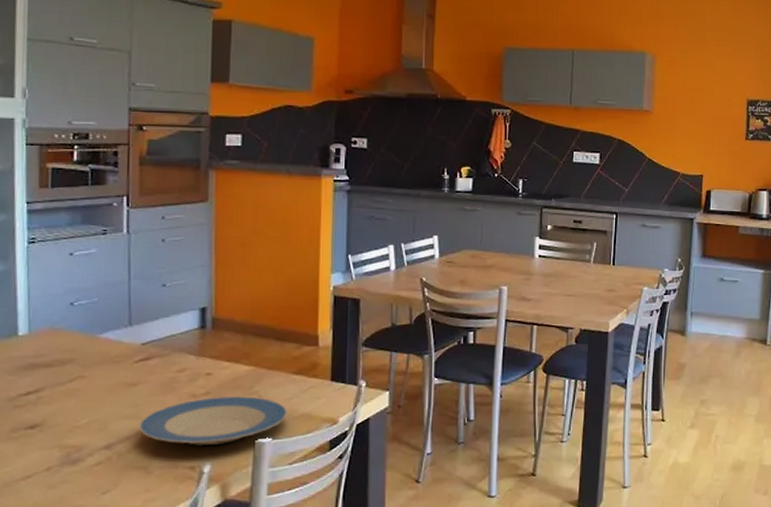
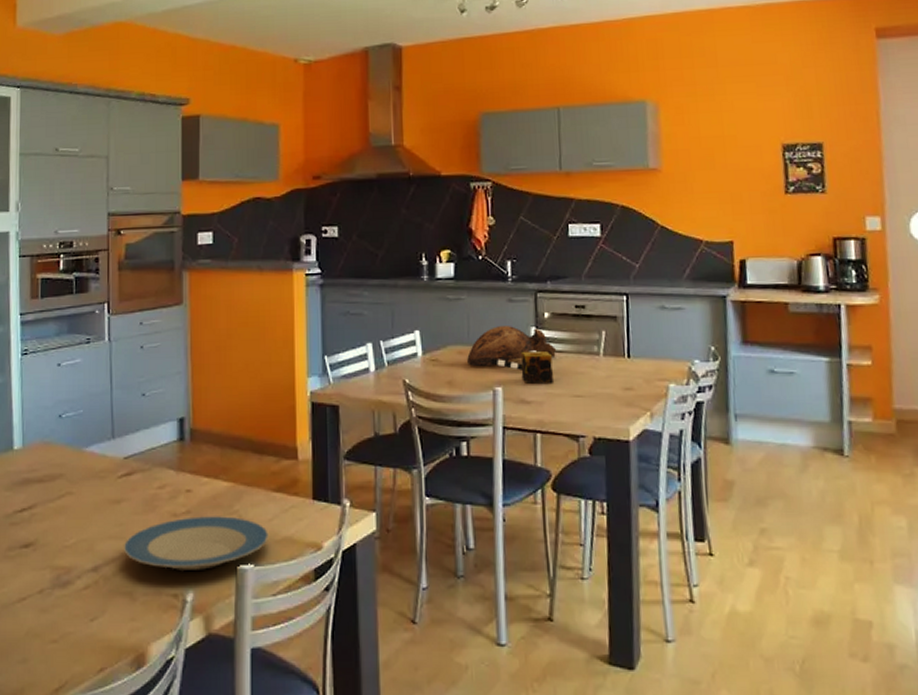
decorative bowl: none [479,235,556,273] -> present [467,326,557,370]
candle: none [524,258,552,284] -> present [520,351,553,384]

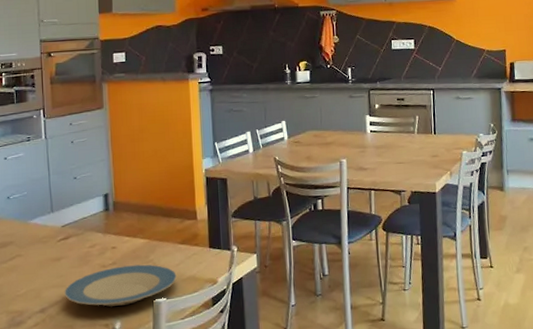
decorative bowl: present [467,326,557,370] -> none [320,115,385,147]
candle: present [520,351,553,384] -> none [359,132,382,156]

